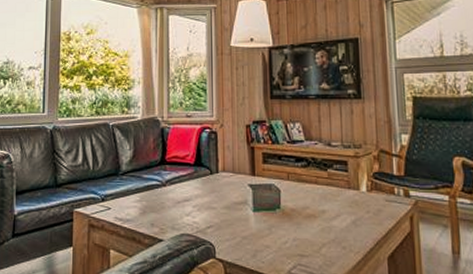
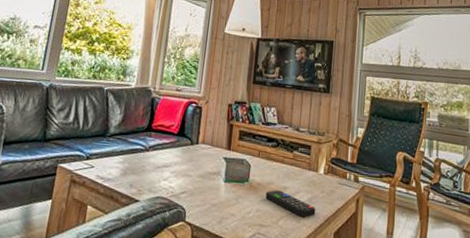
remote control: none [302,215,363,243] -> present [265,190,316,217]

